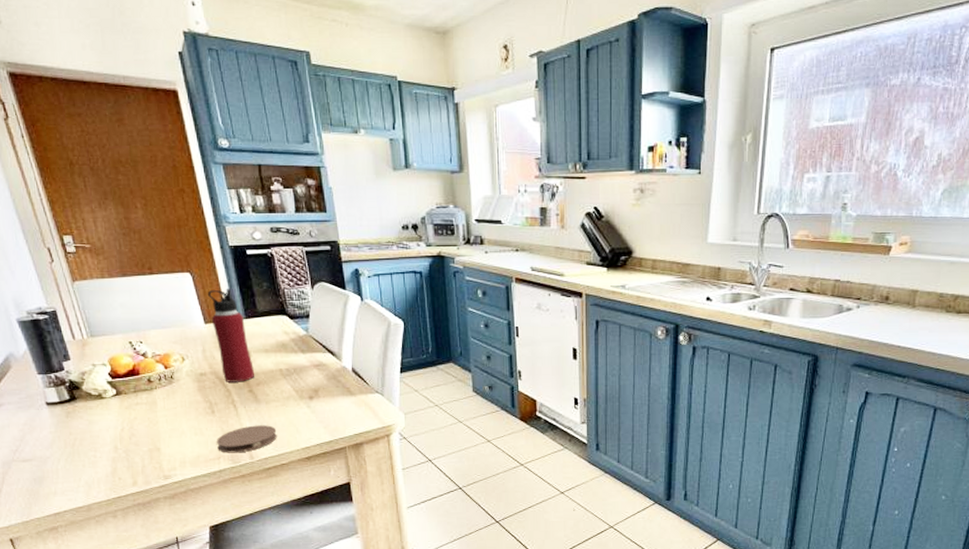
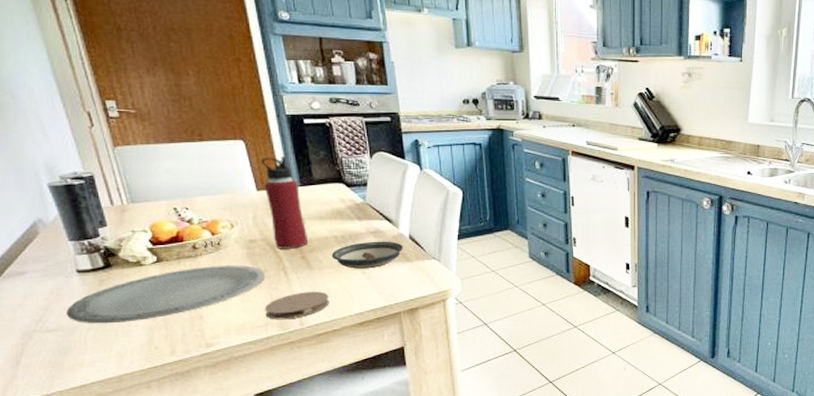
plate: none [39,399,216,455] -> present [67,265,266,324]
saucer: none [277,374,346,403] -> present [331,241,403,269]

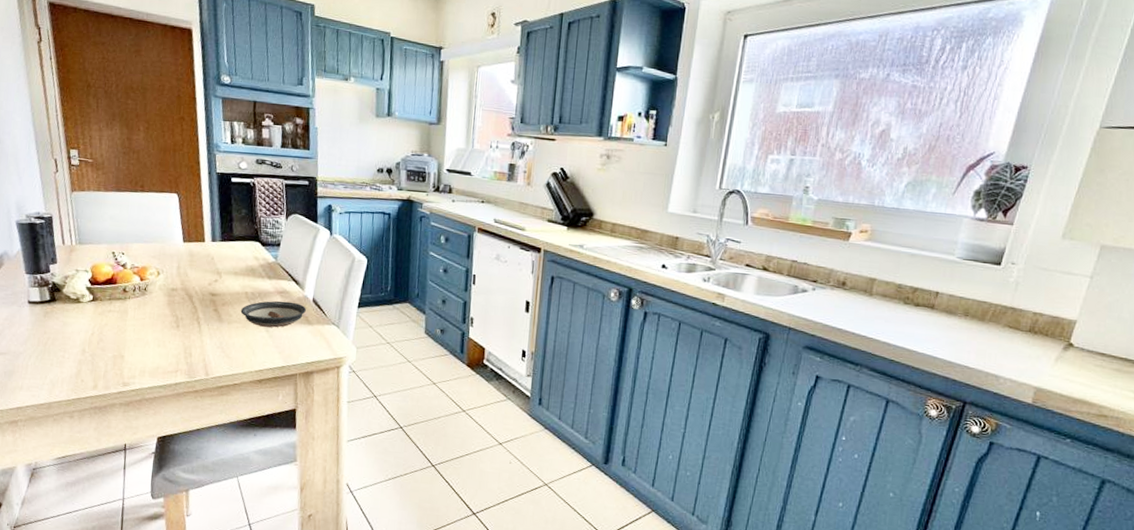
plate: present [67,265,266,324] -> none [15,309,182,354]
water bottle: present [261,157,307,249] -> none [190,212,222,301]
coaster: present [264,291,329,320] -> none [176,343,234,369]

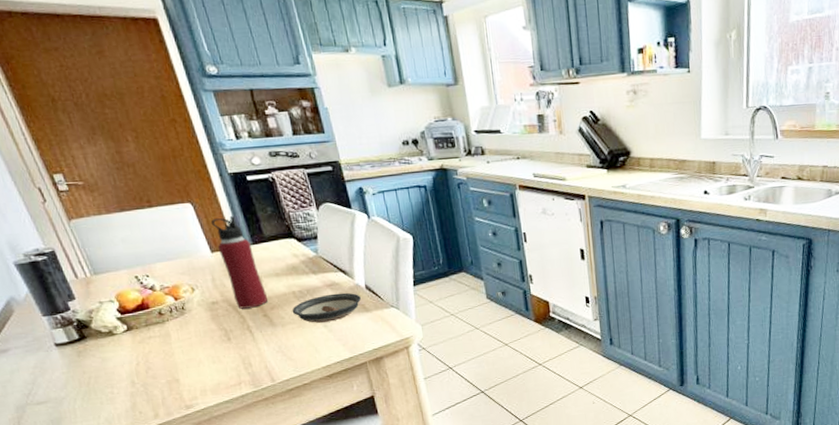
water bottle: none [190,212,222,301] -> present [210,216,267,309]

